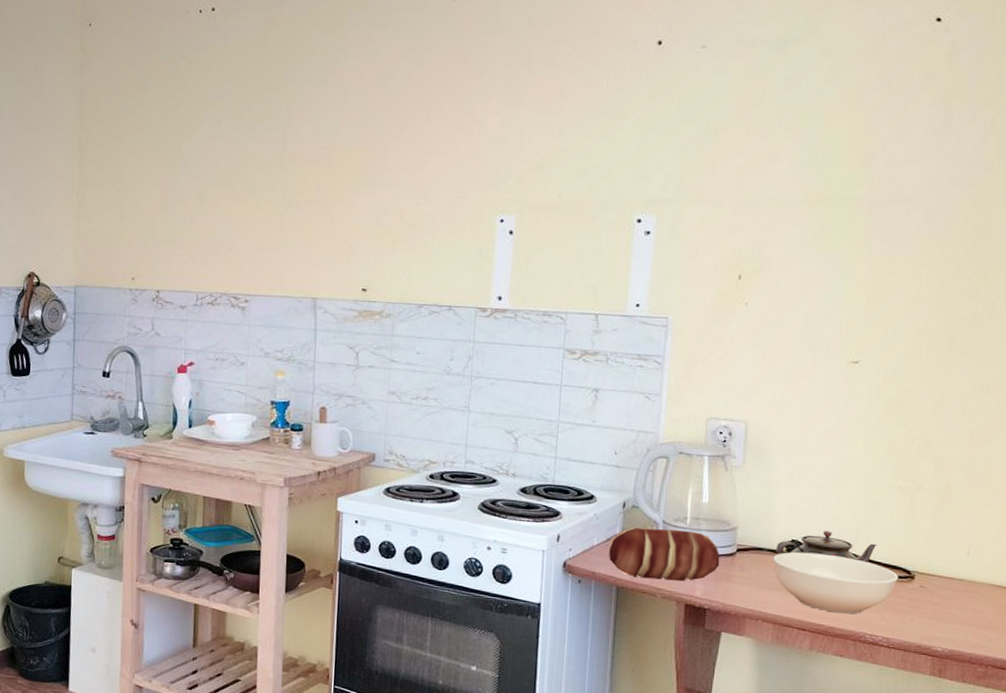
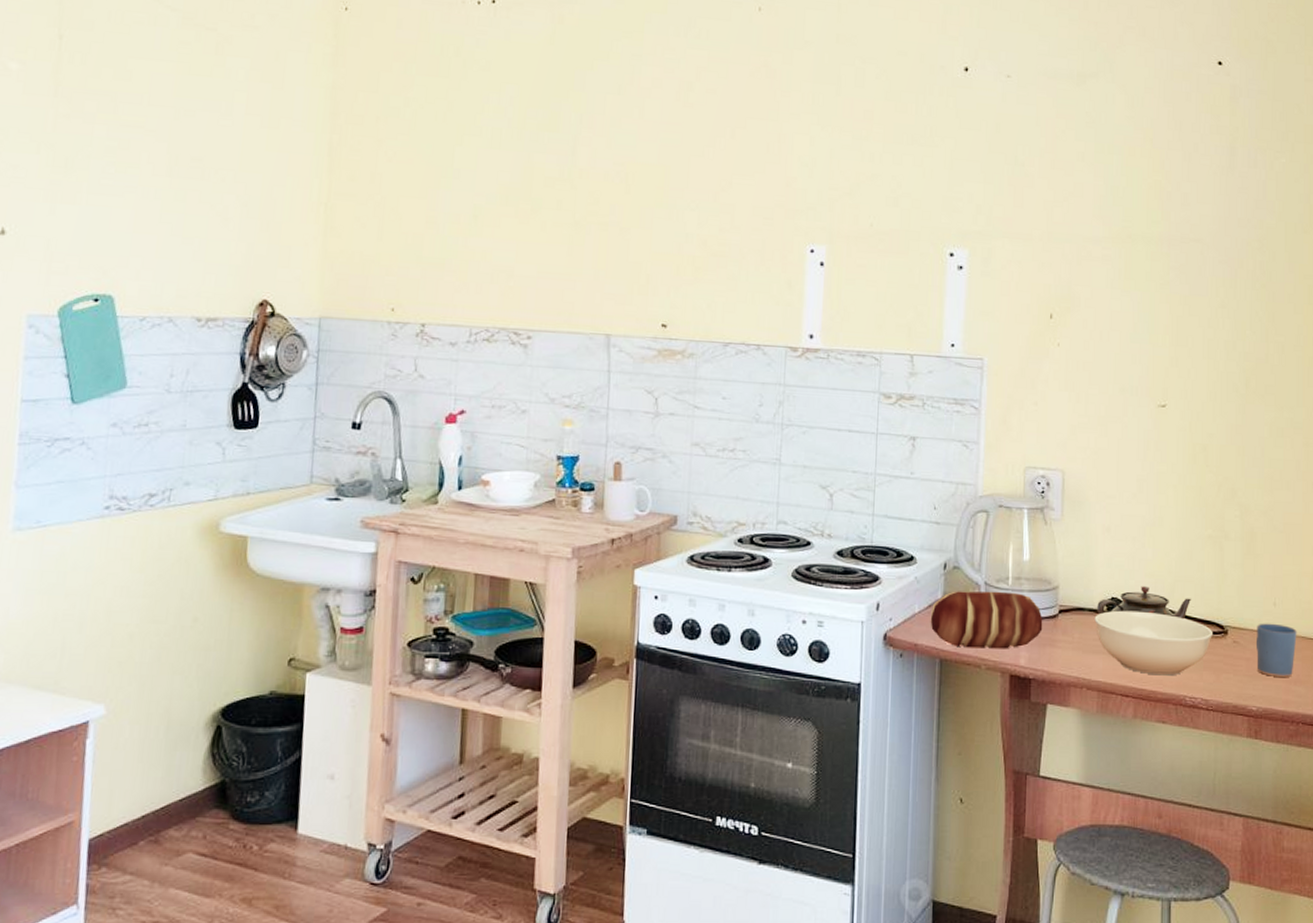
mug: none [944,570,992,623] -> present [1255,623,1297,677]

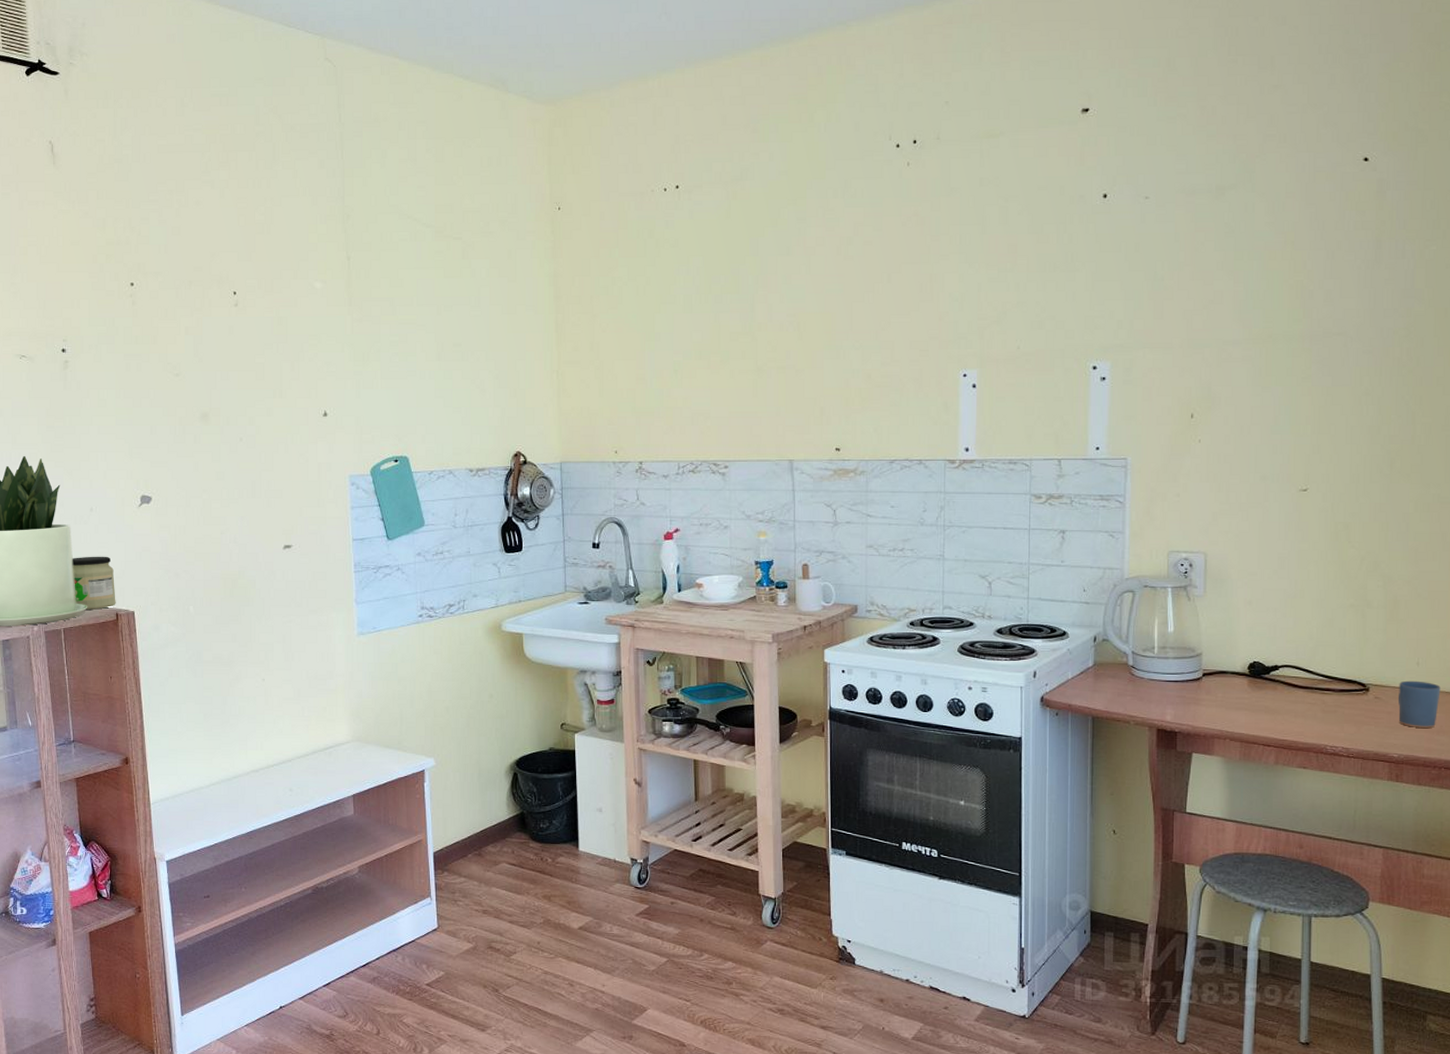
bread loaf: present [930,591,1043,649] -> none [1082,659,1187,708]
bowl: present [1094,610,1214,676] -> none [1237,672,1355,728]
teapot: present [1097,585,1192,620] -> none [1239,650,1333,679]

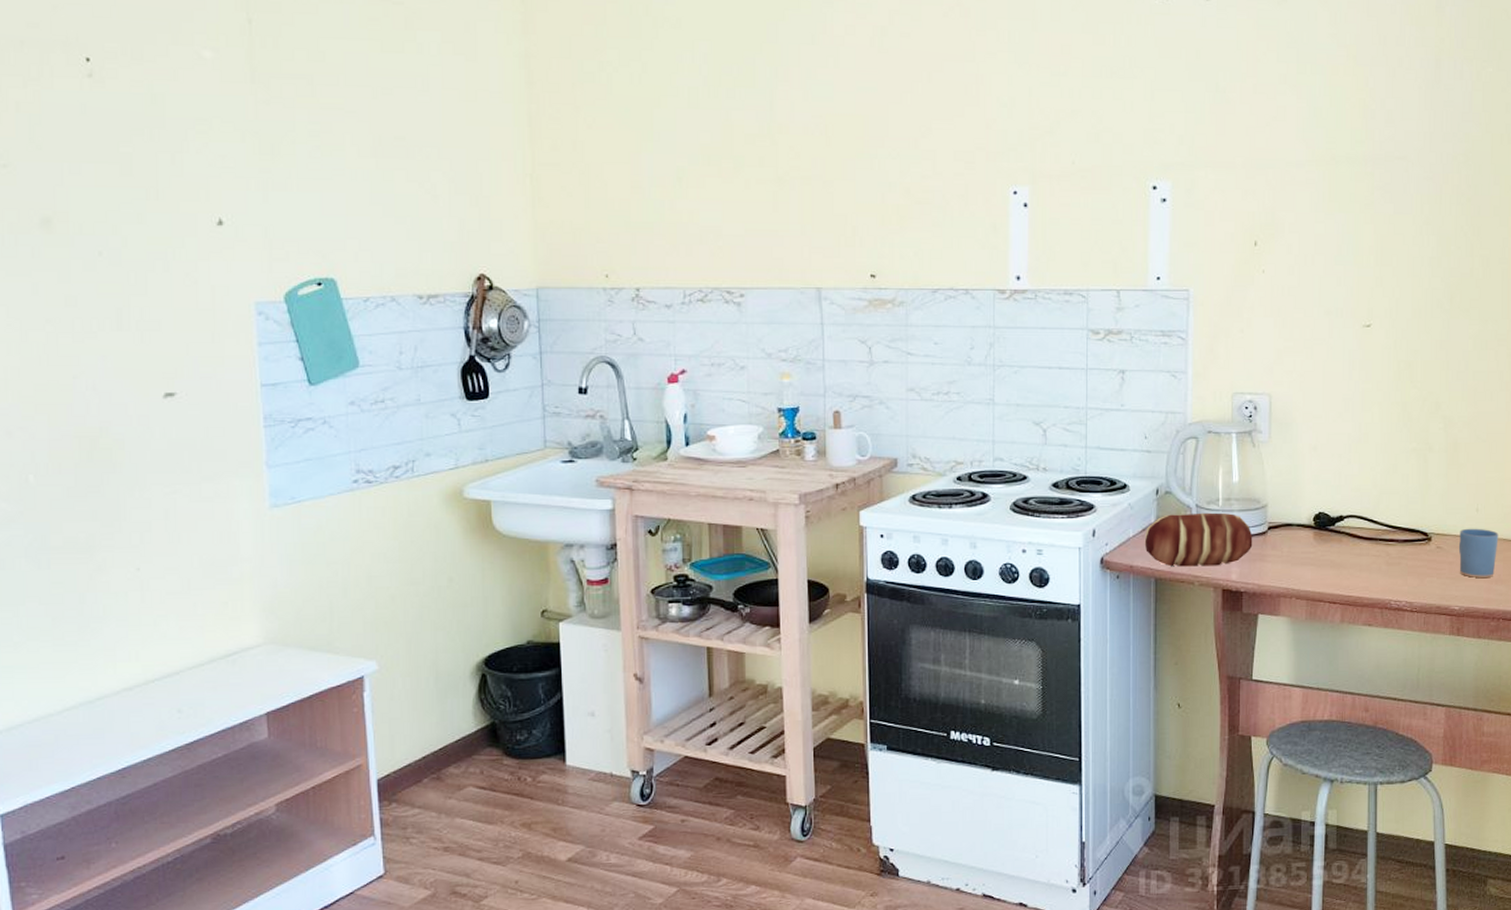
bread loaf: none [1082,659,1187,708] -> present [1144,512,1253,567]

